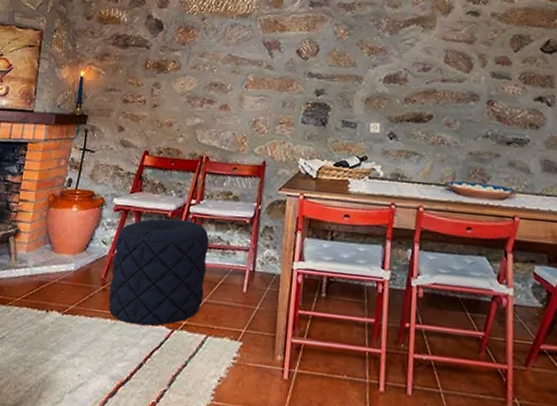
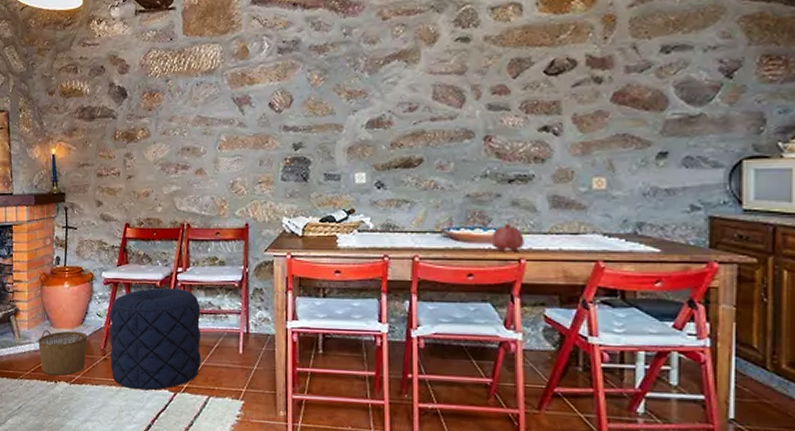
basket: none [34,253,89,305] -> present [38,329,87,376]
teapot: none [489,182,519,211] -> present [491,224,524,253]

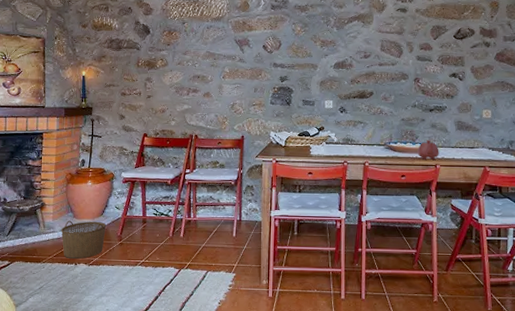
pouf: present [109,287,201,390] -> none [125,185,204,268]

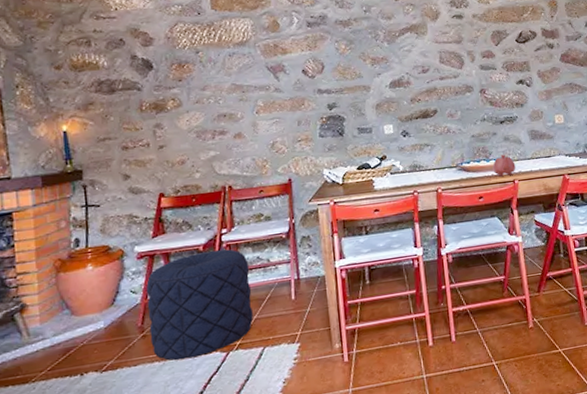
basket: present [61,220,106,259] -> none [55,313,121,370]
pouf: none [125,185,204,268] -> present [146,249,253,361]

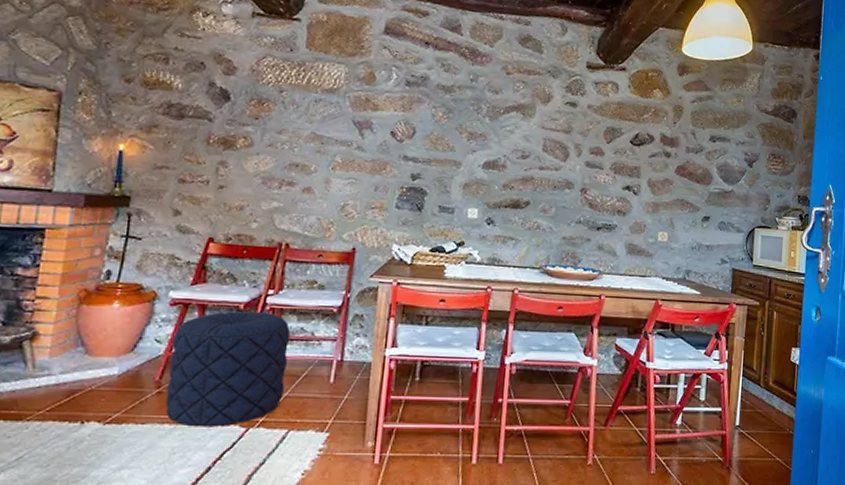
teapot: present [492,154,516,177] -> none [579,264,605,290]

